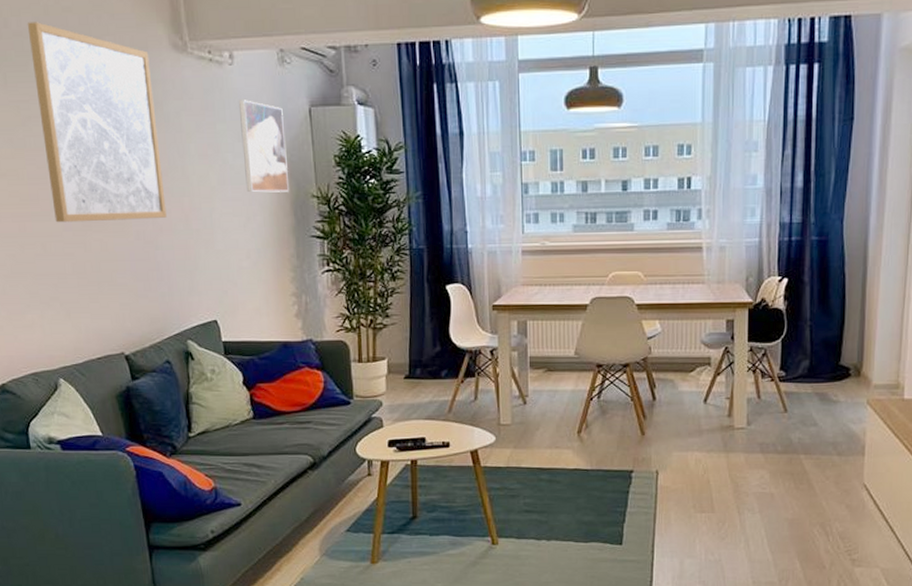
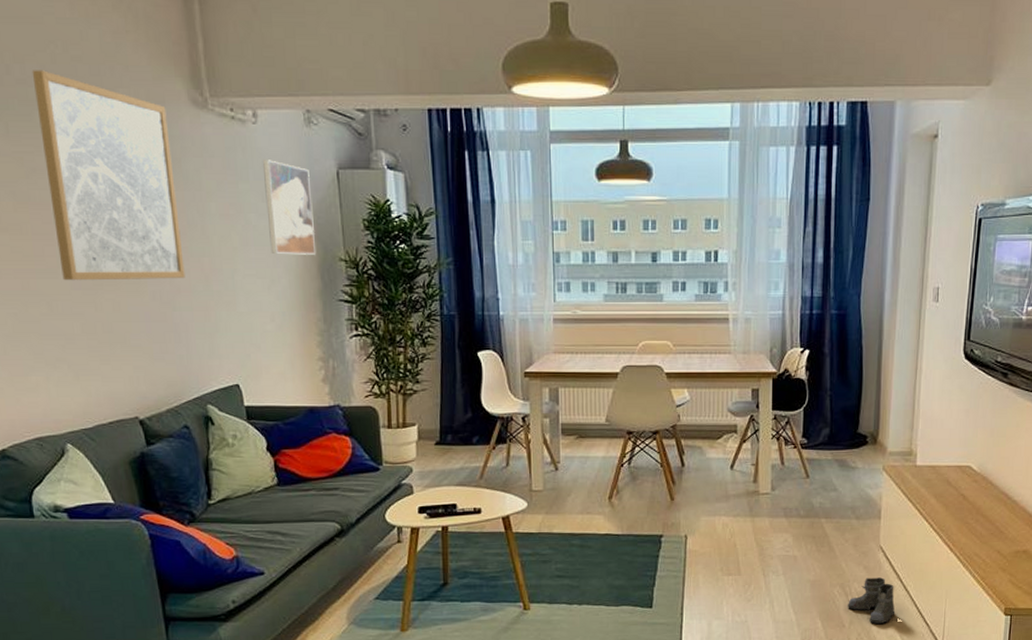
boots: none [828,517,883,565] -> present [848,577,898,624]

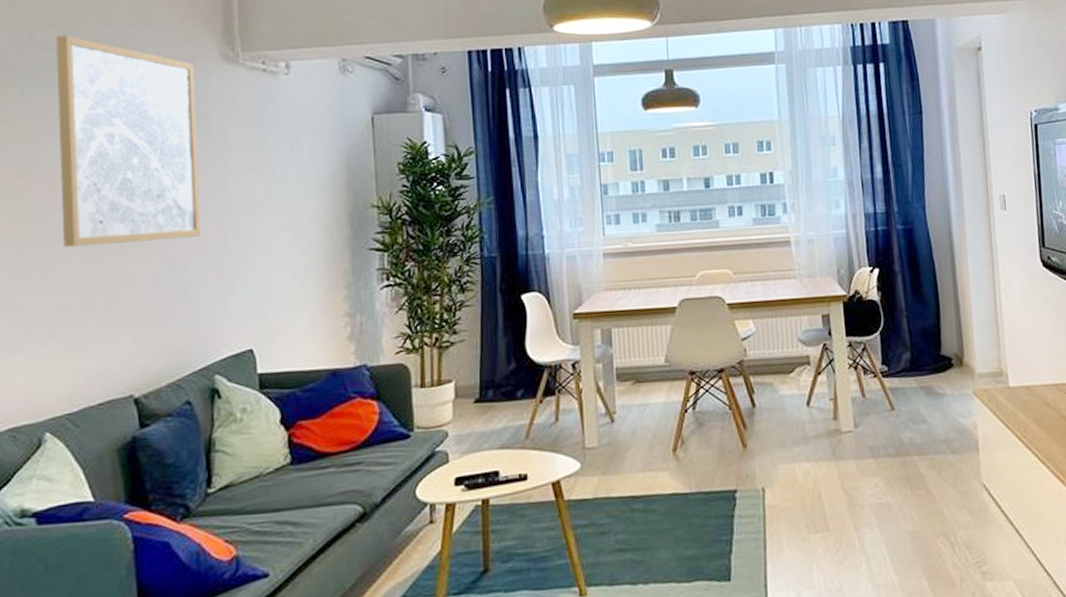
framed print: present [263,160,315,255] -> none [294,109,346,205]
boots: present [848,577,898,624] -> none [955,521,1015,579]

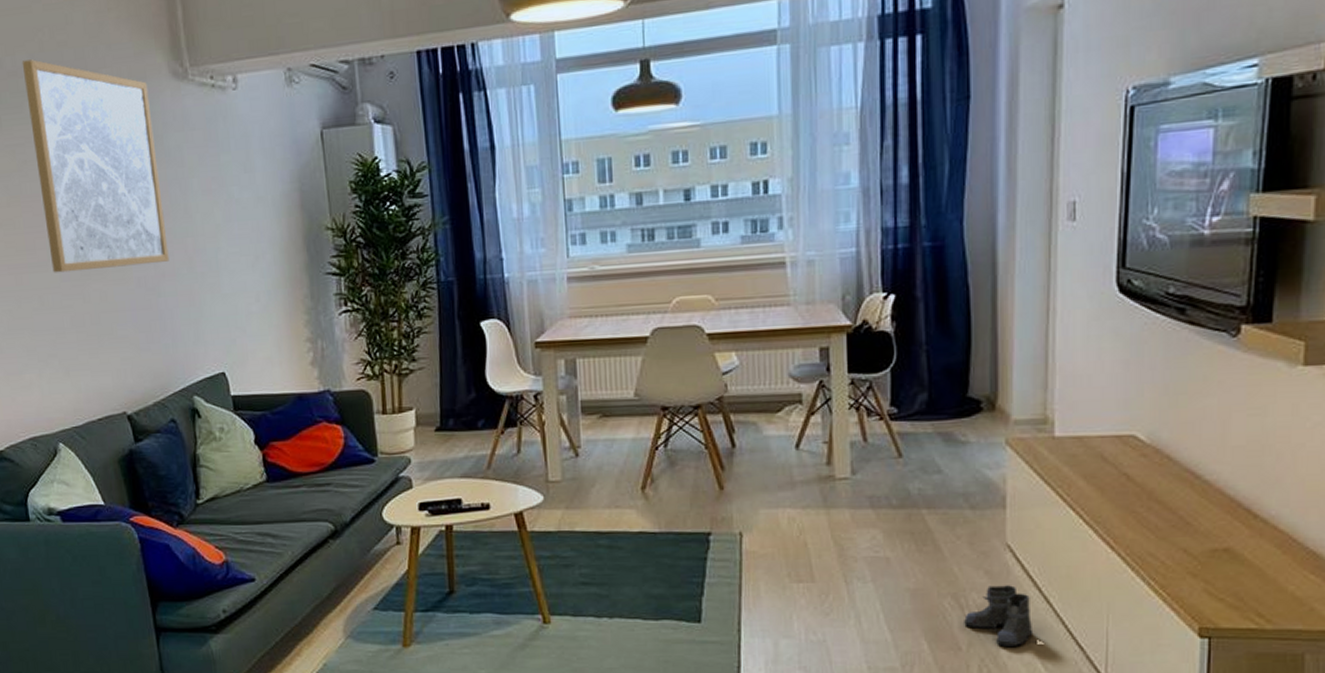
boots: none [955,521,1015,579] -> present [964,585,1037,646]

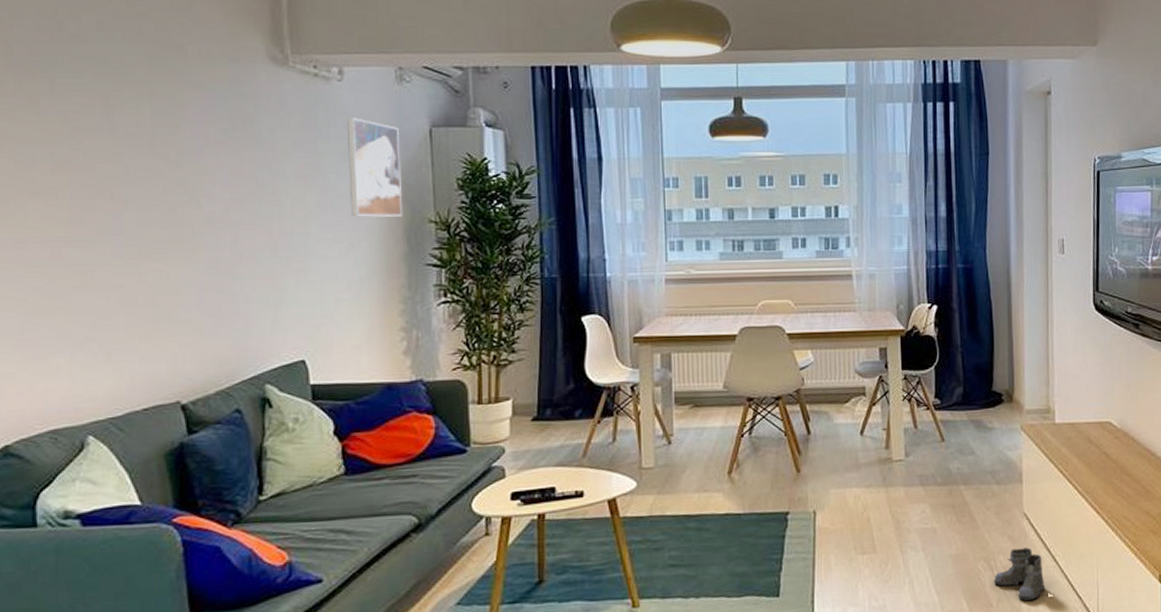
wall art: present [22,59,169,273] -> none [88,26,249,249]
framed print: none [244,126,300,228] -> present [348,118,402,217]

